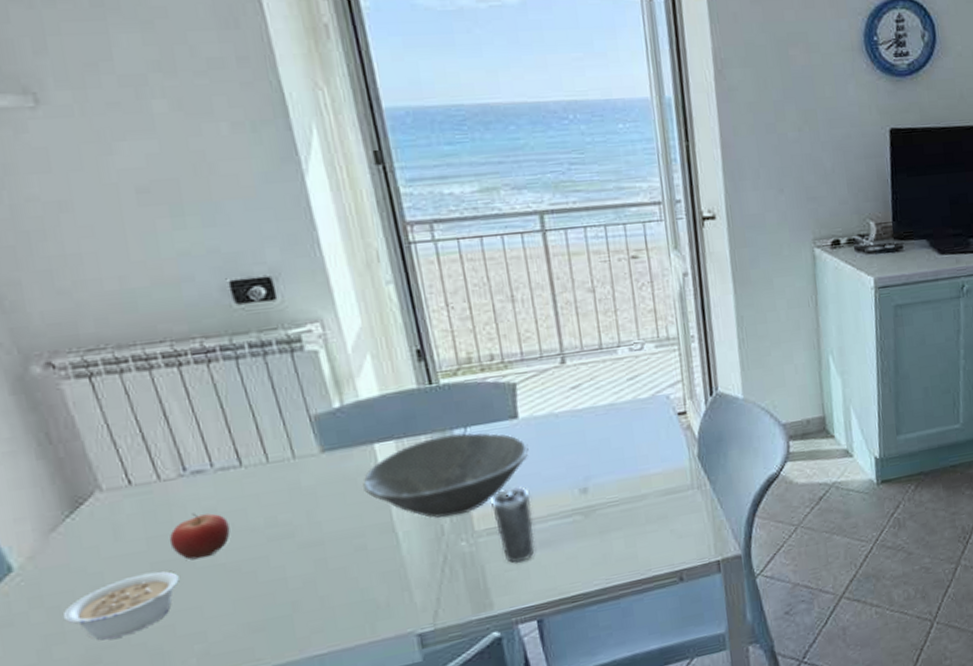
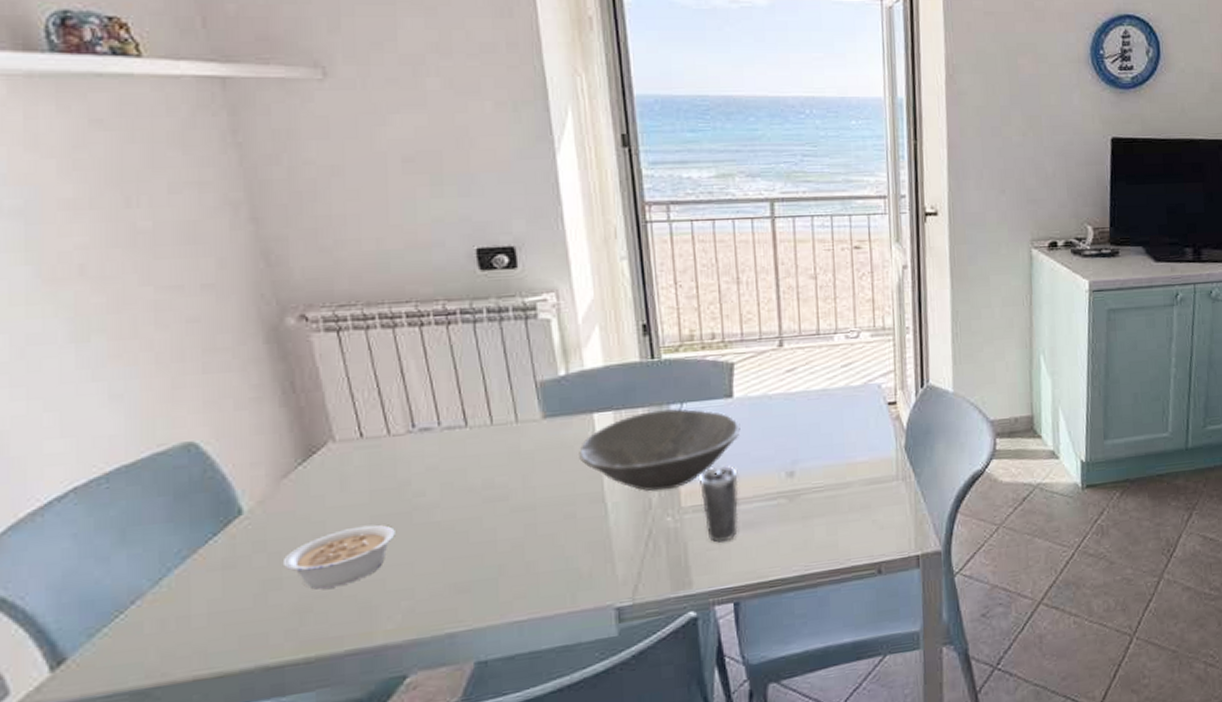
fruit: present [169,513,231,561] -> none [390,469,449,516]

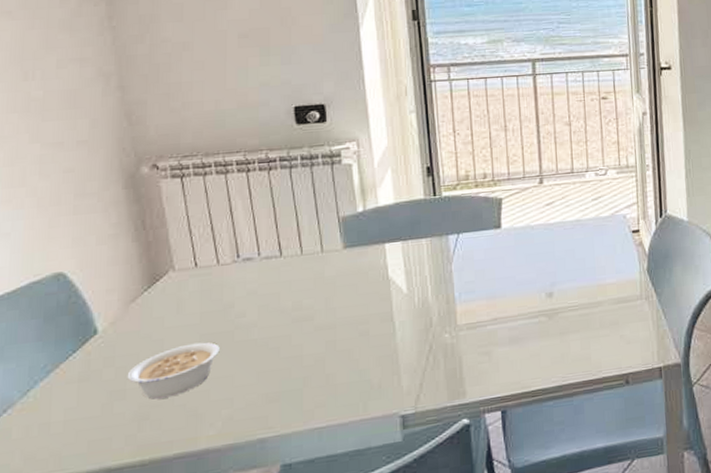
bowl: present [579,408,742,492] -> none [373,238,508,312]
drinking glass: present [698,465,739,543] -> none [472,288,506,357]

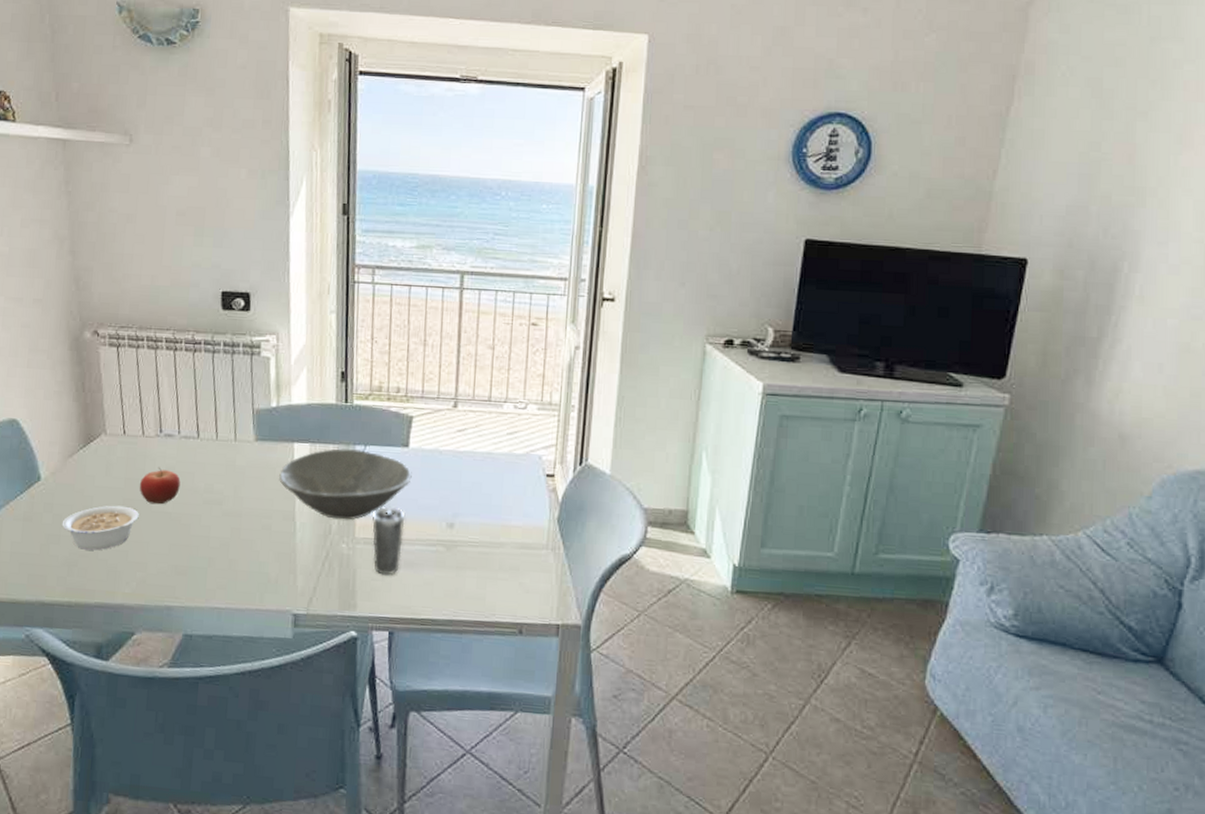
fruit: none [217,294,265,335] -> present [139,467,181,505]
bowl: none [373,238,508,312] -> present [279,447,413,521]
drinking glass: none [472,288,506,357] -> present [371,506,405,576]

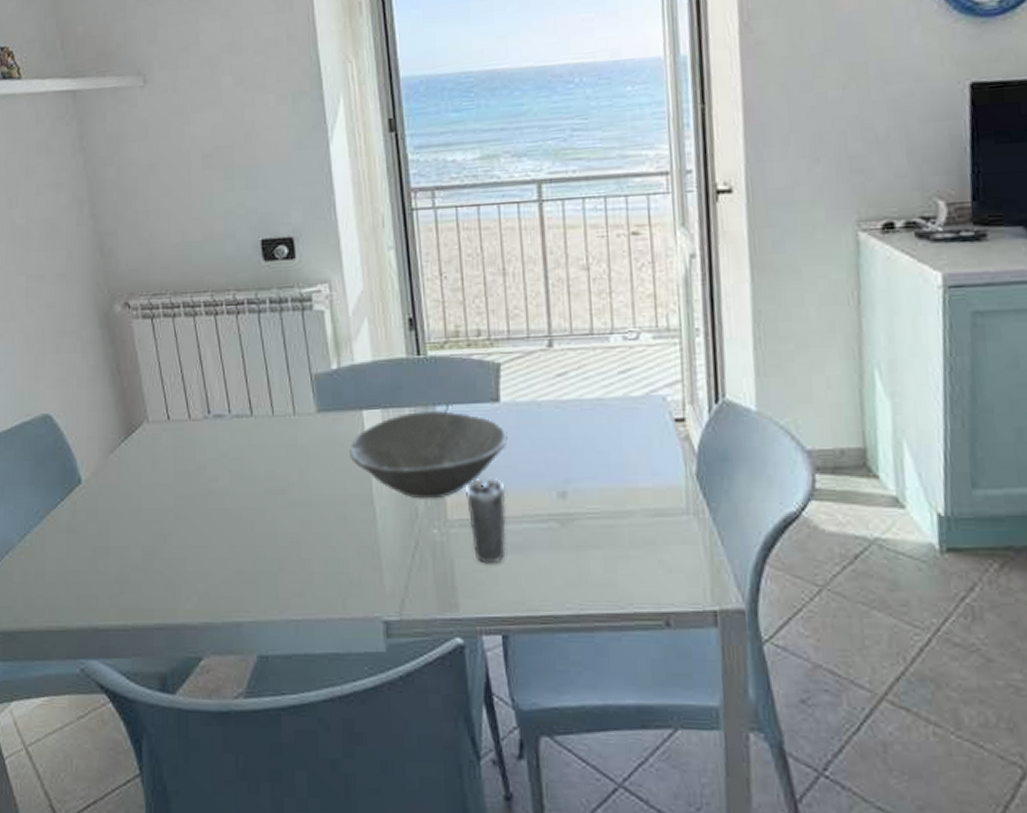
legume: present [61,505,139,551] -> none [109,505,194,561]
fruit: present [139,467,181,505] -> none [190,455,237,500]

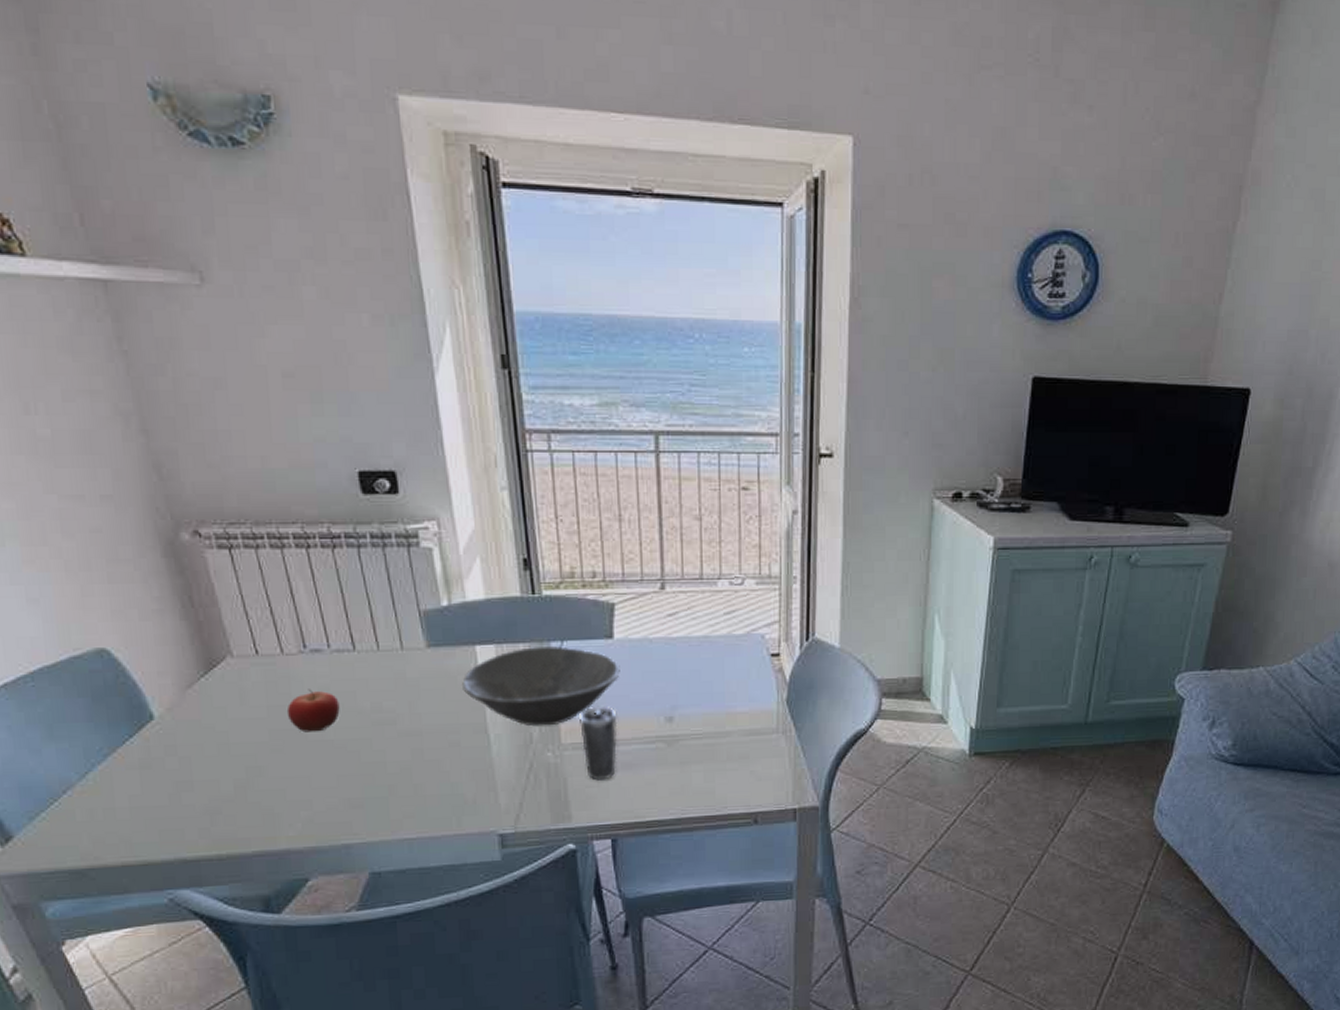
fruit: none [190,455,237,500] -> present [286,689,340,733]

